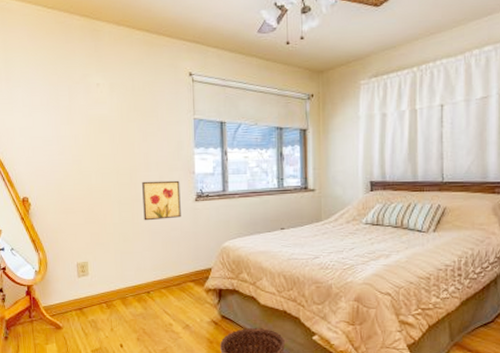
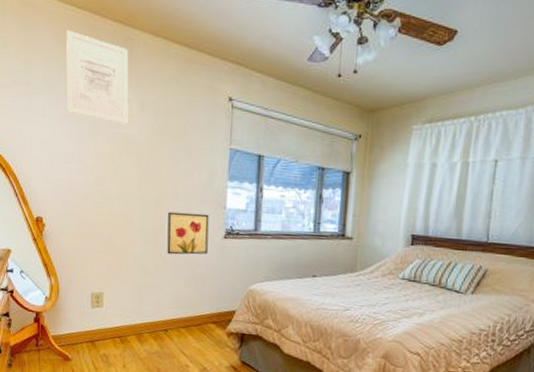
wall art: none [39,28,100,106] -> present [66,29,129,124]

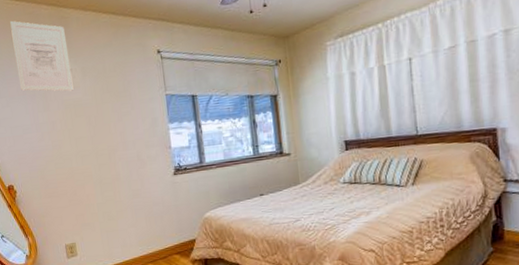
wall art: present [167,211,209,255] -> none [121,156,162,199]

